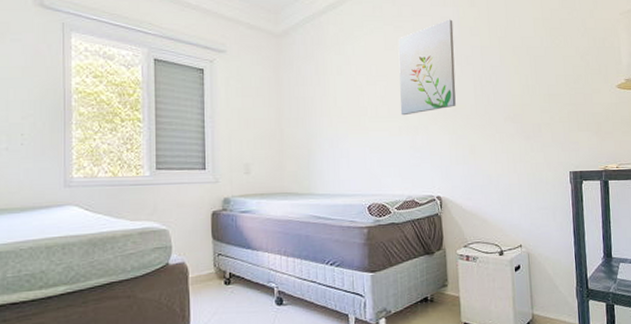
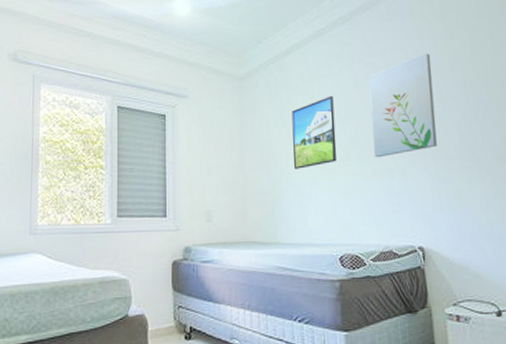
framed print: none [326,55,368,125] -> present [291,95,337,169]

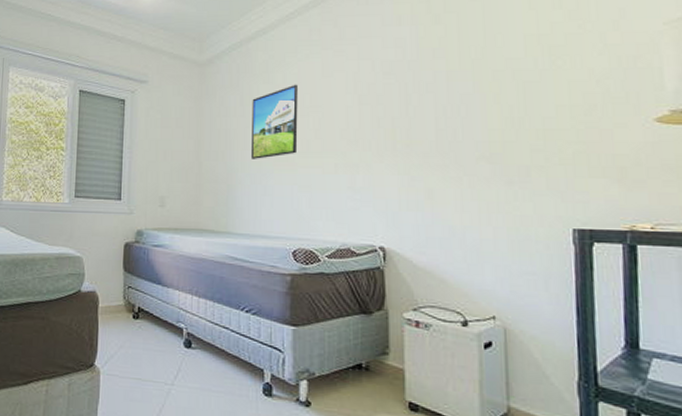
wall art: present [369,53,437,158] -> none [337,40,411,151]

